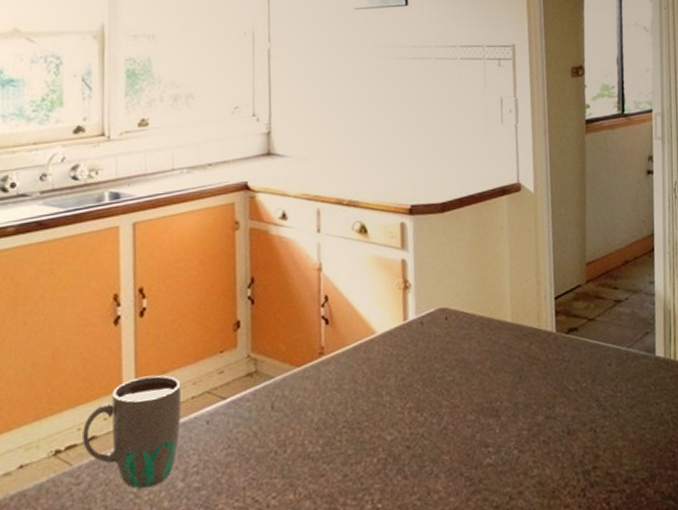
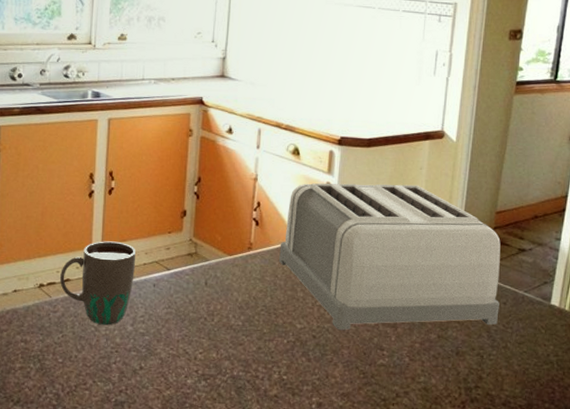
toaster: none [356,247,606,432] -> present [279,183,501,330]

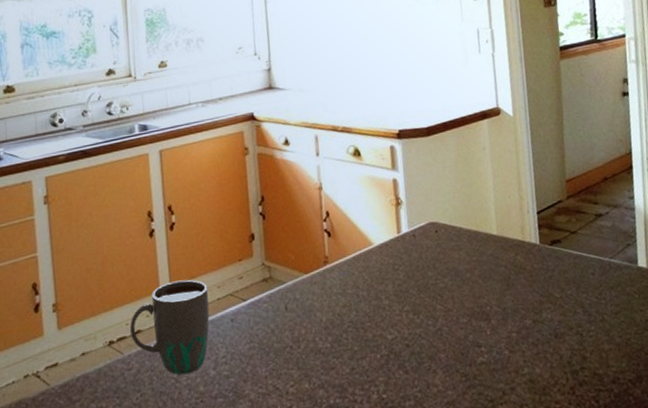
toaster: present [279,183,501,330] -> none [356,166,590,333]

